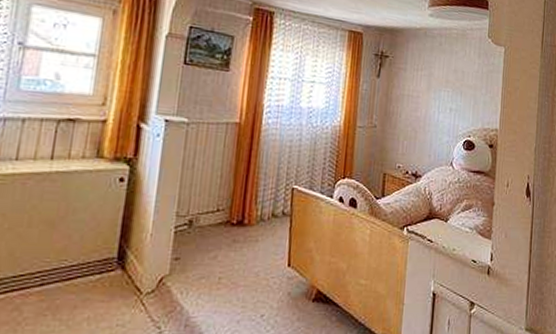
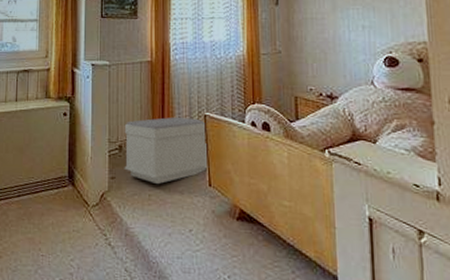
bench: none [192,189,292,265] -> present [124,117,208,184]

